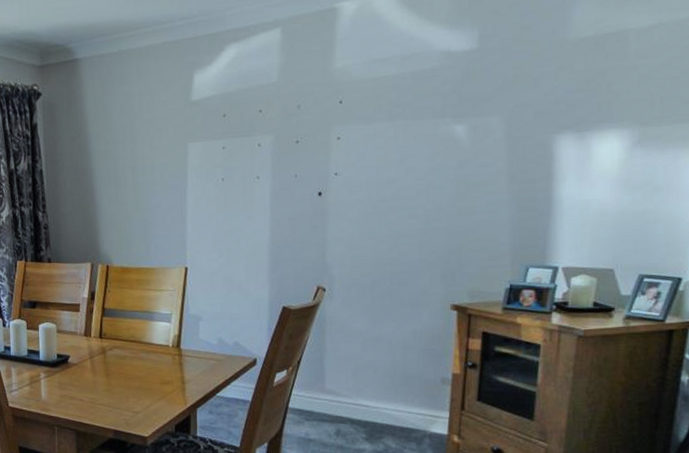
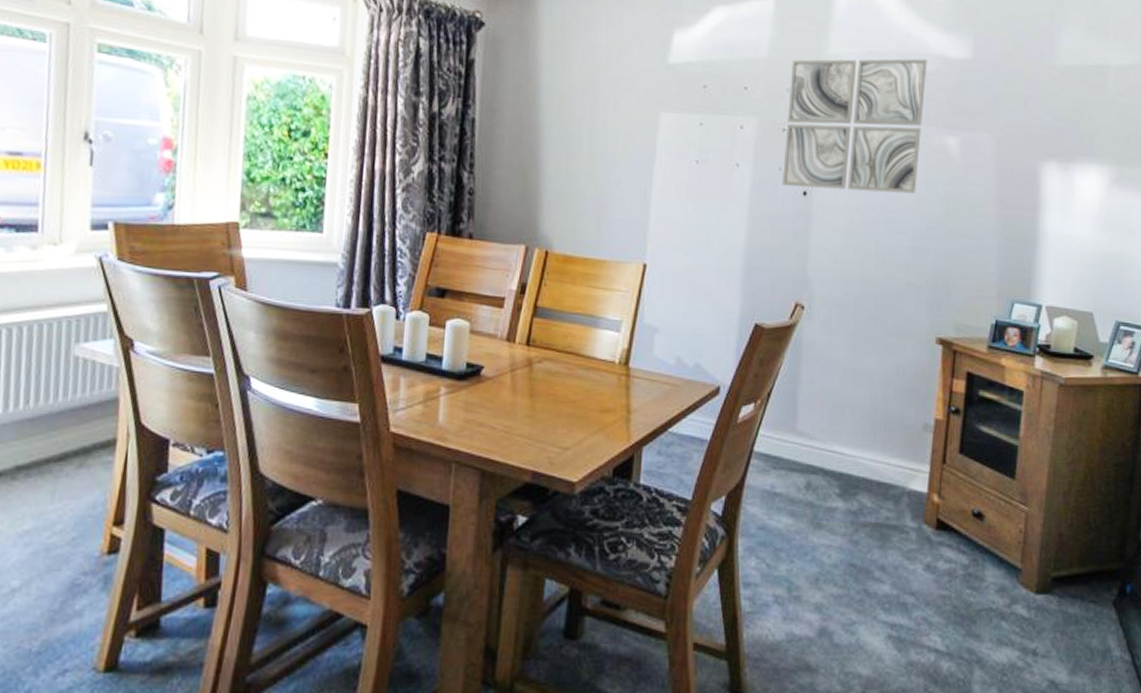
wall art: none [298,57,432,190] -> present [781,59,927,194]

